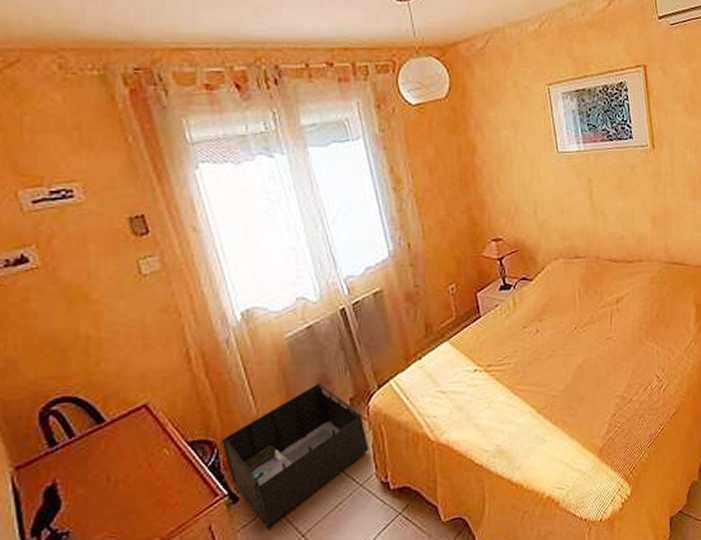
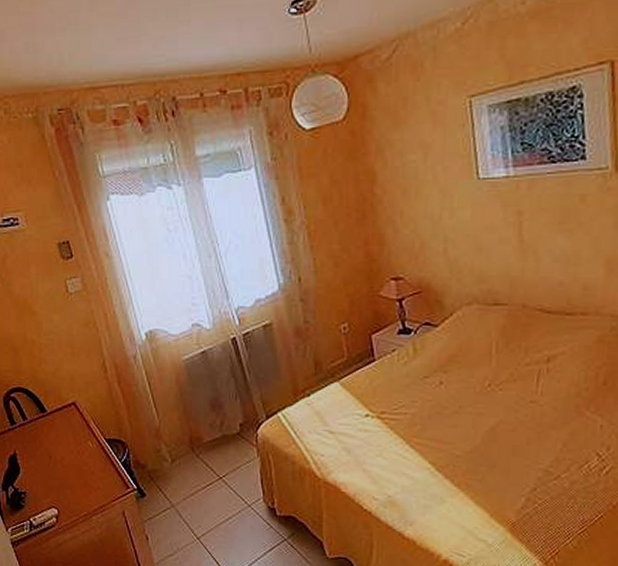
storage bin: present [220,382,369,531] -> none [130,405,257,527]

